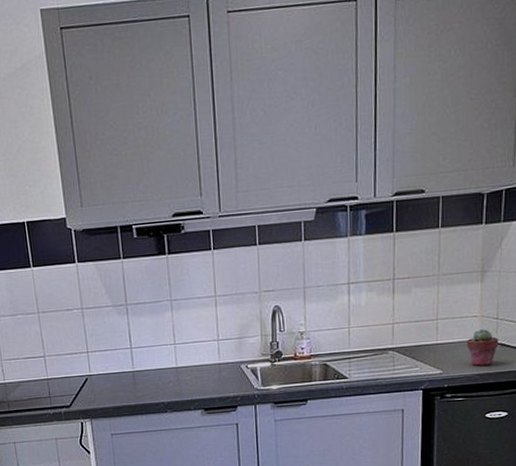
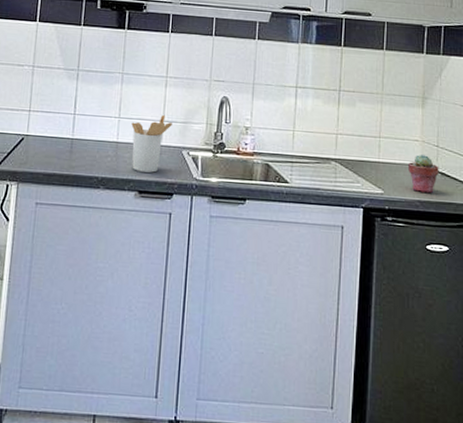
utensil holder: none [187,333,227,391] -> present [131,114,172,173]

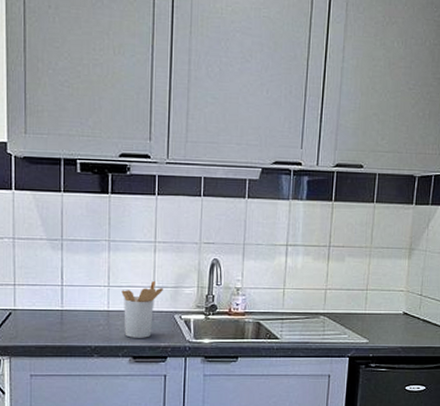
potted succulent: present [407,154,439,194] -> none [392,303,421,340]

